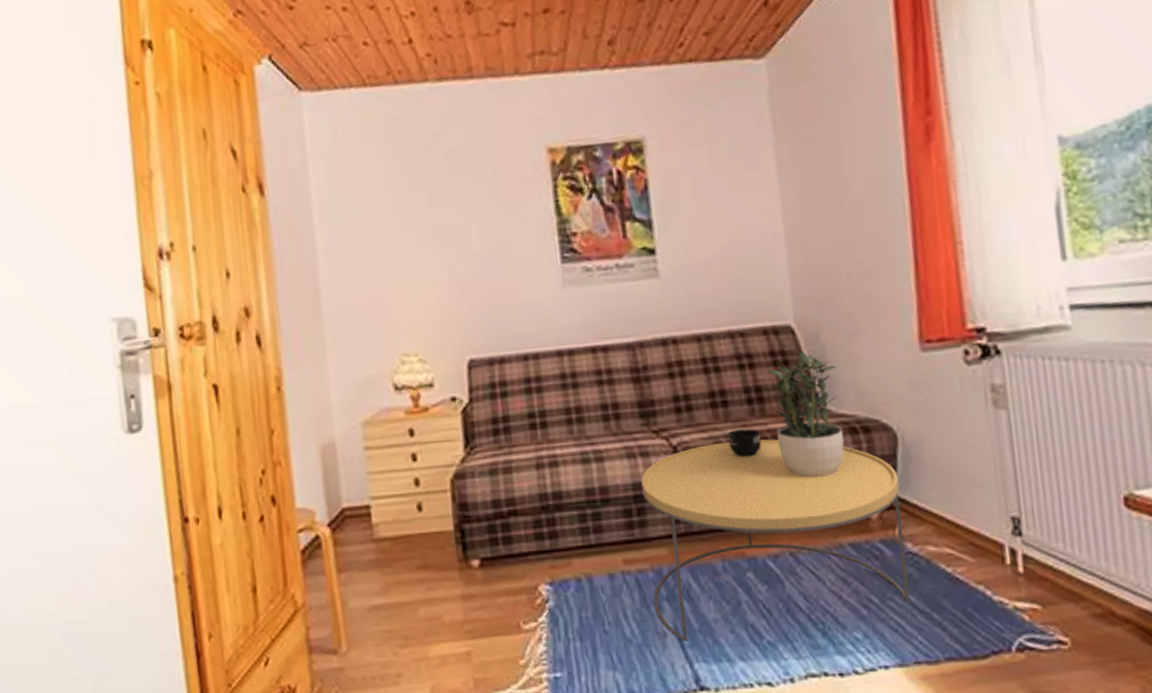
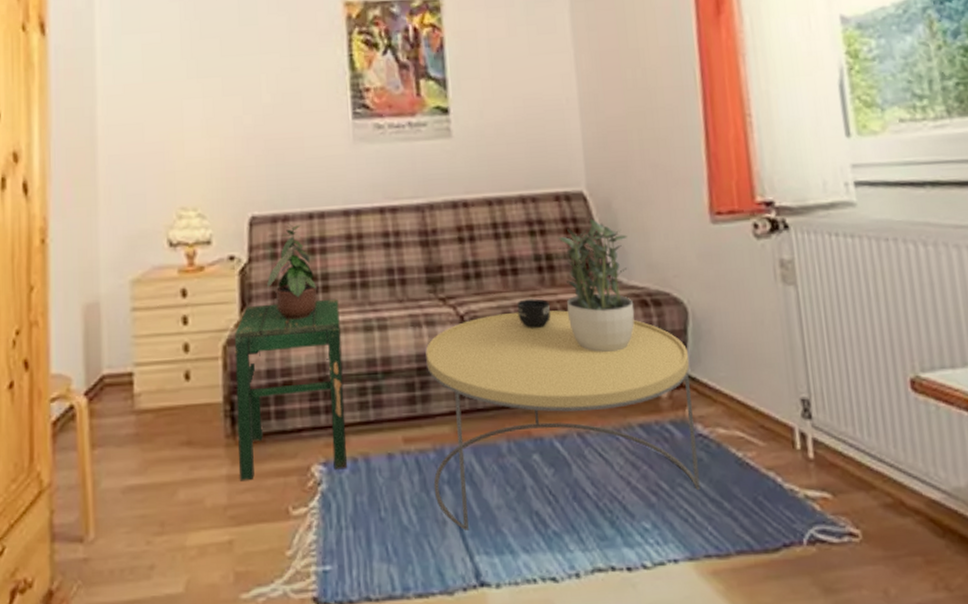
stool: none [460,433,572,600] -> present [234,298,347,481]
potted plant: none [487,365,536,455] -> present [266,223,317,320]

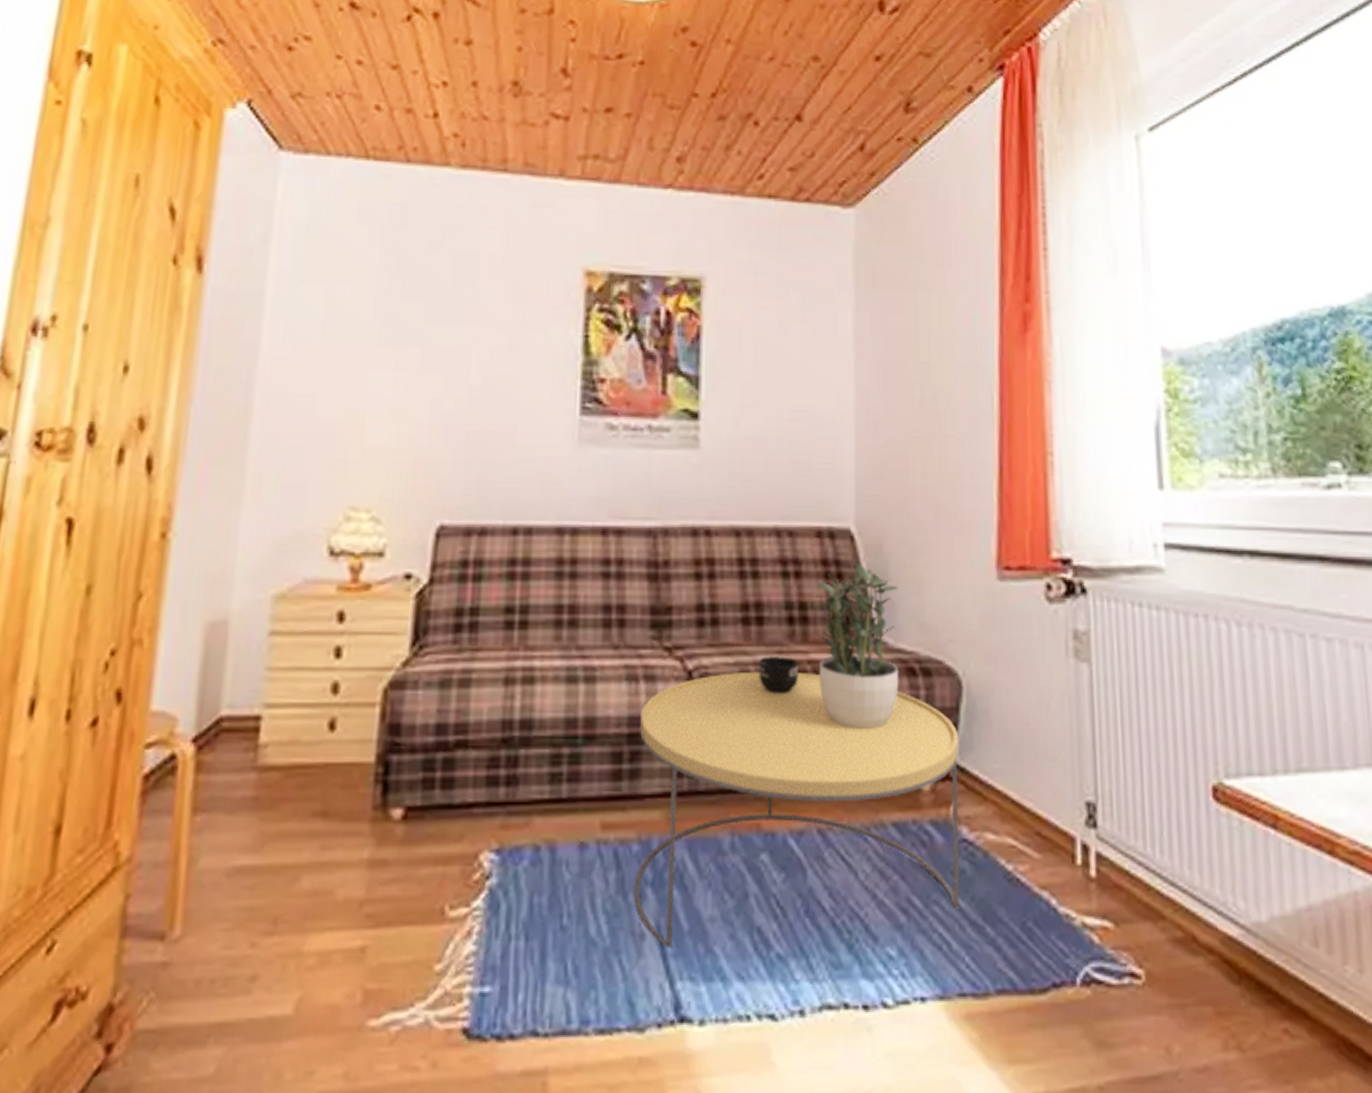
stool: present [234,298,347,481] -> none [384,638,538,868]
potted plant: present [266,223,317,320] -> none [448,538,513,661]

